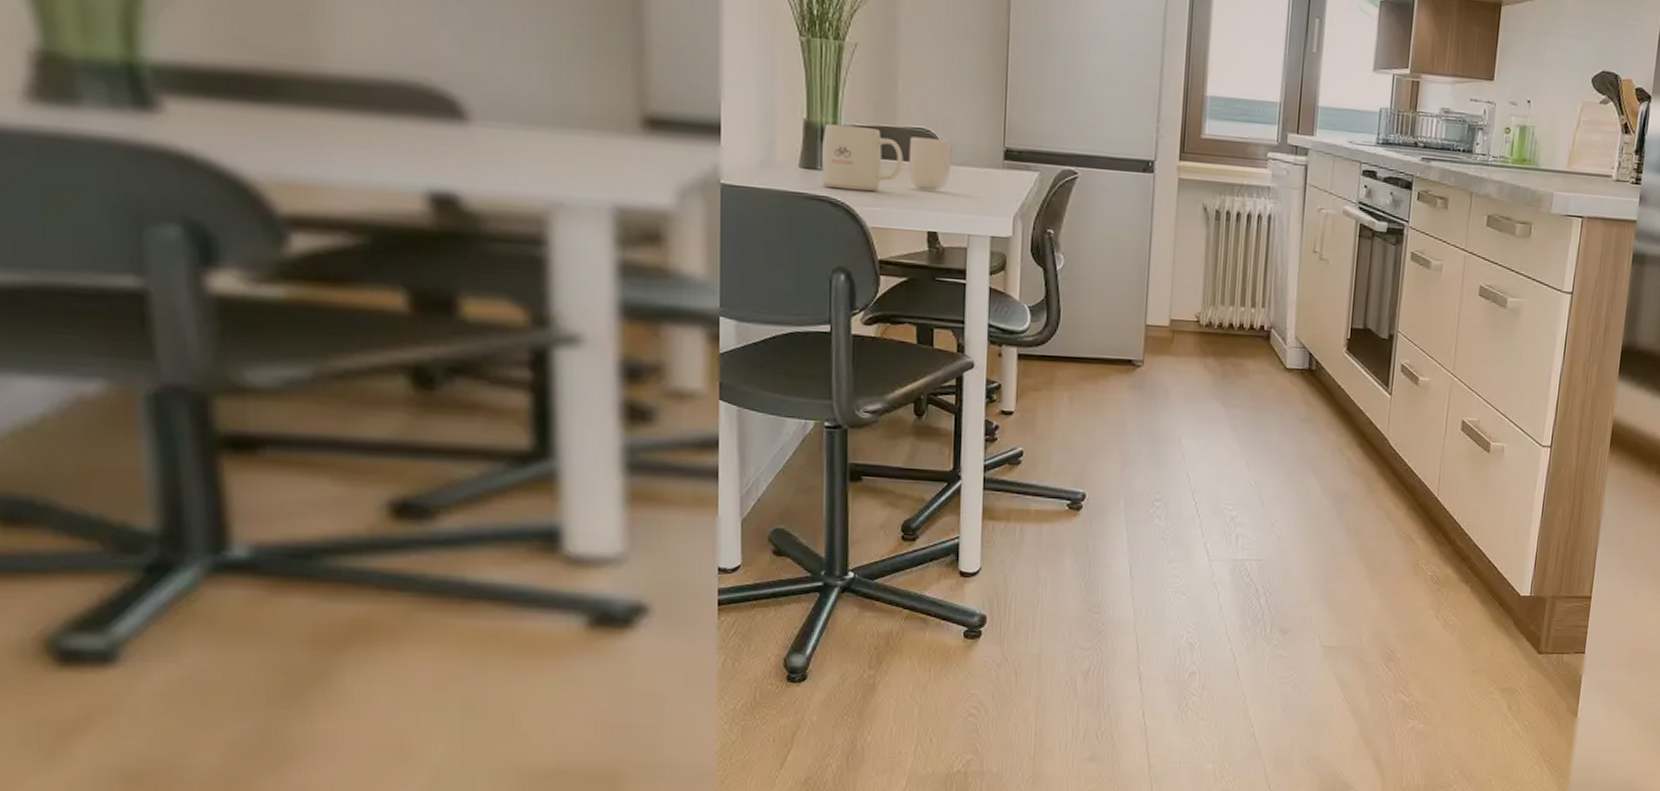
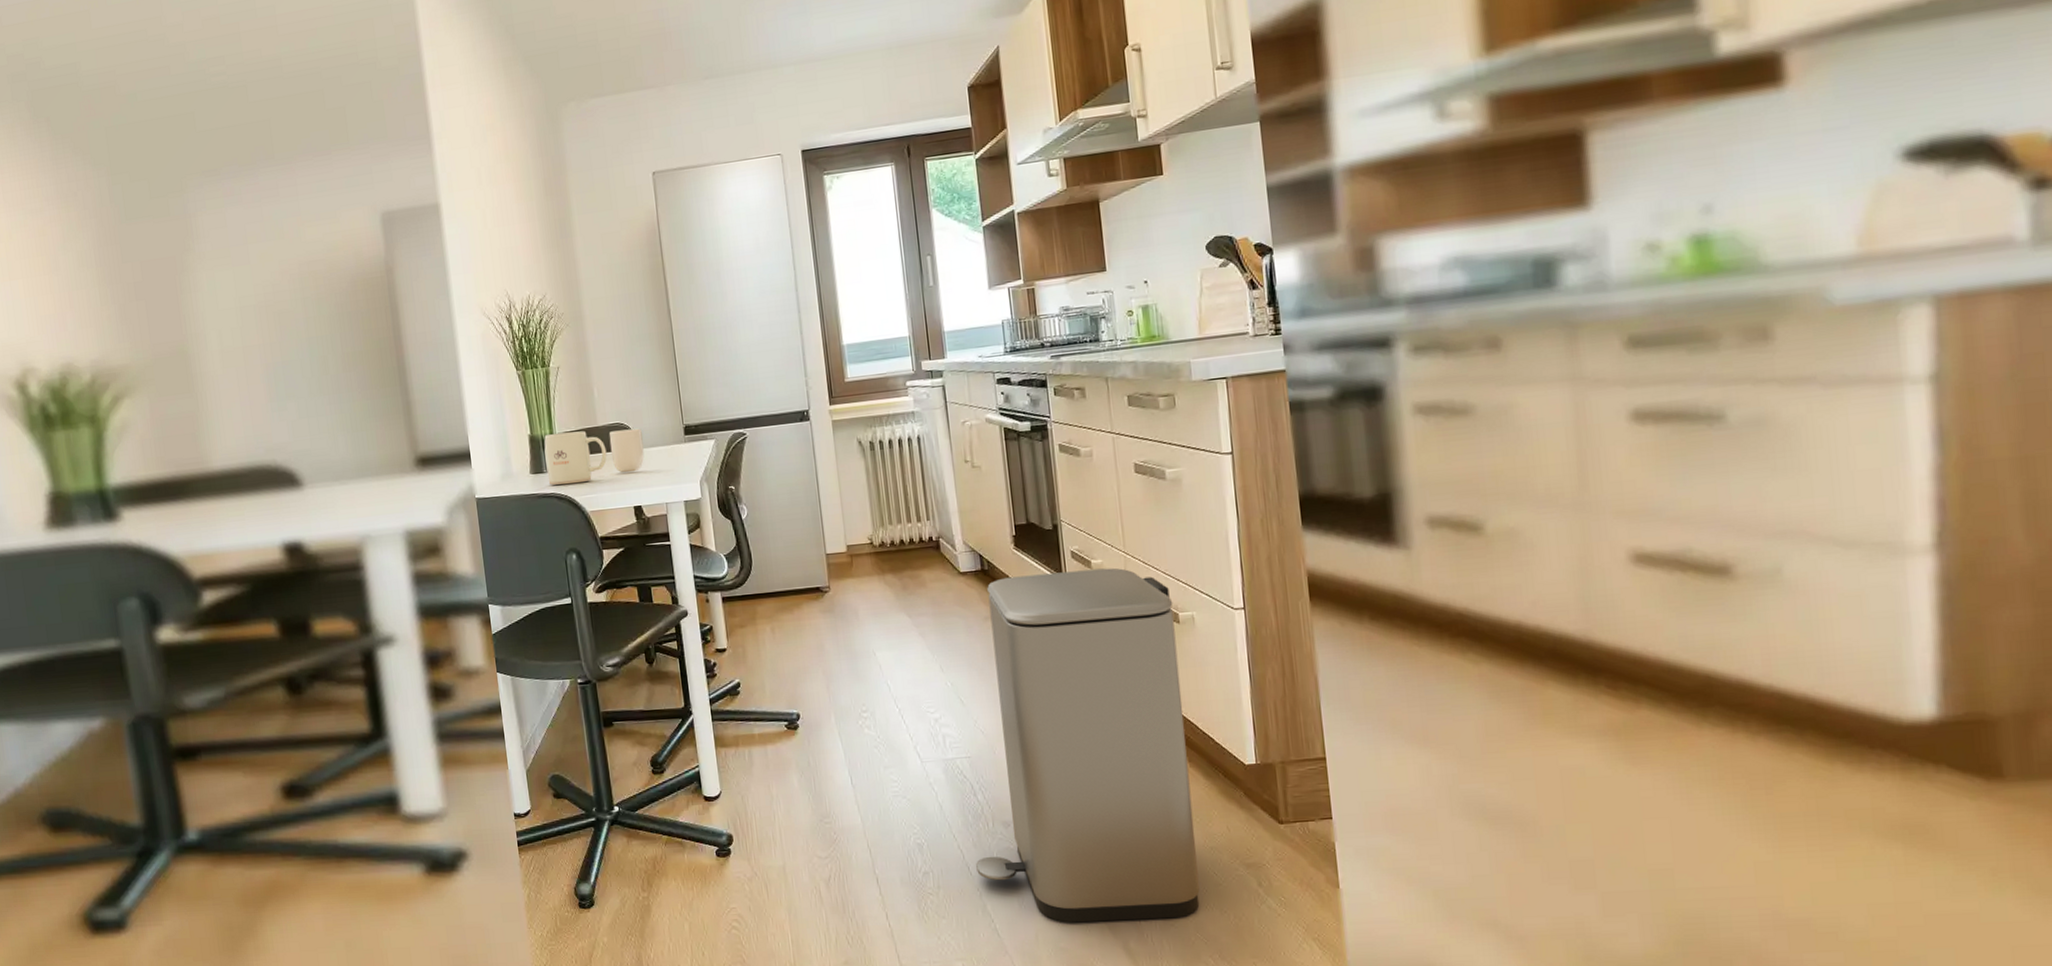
pedal bin: none [1245,381,1488,735] -> present [976,567,1200,923]

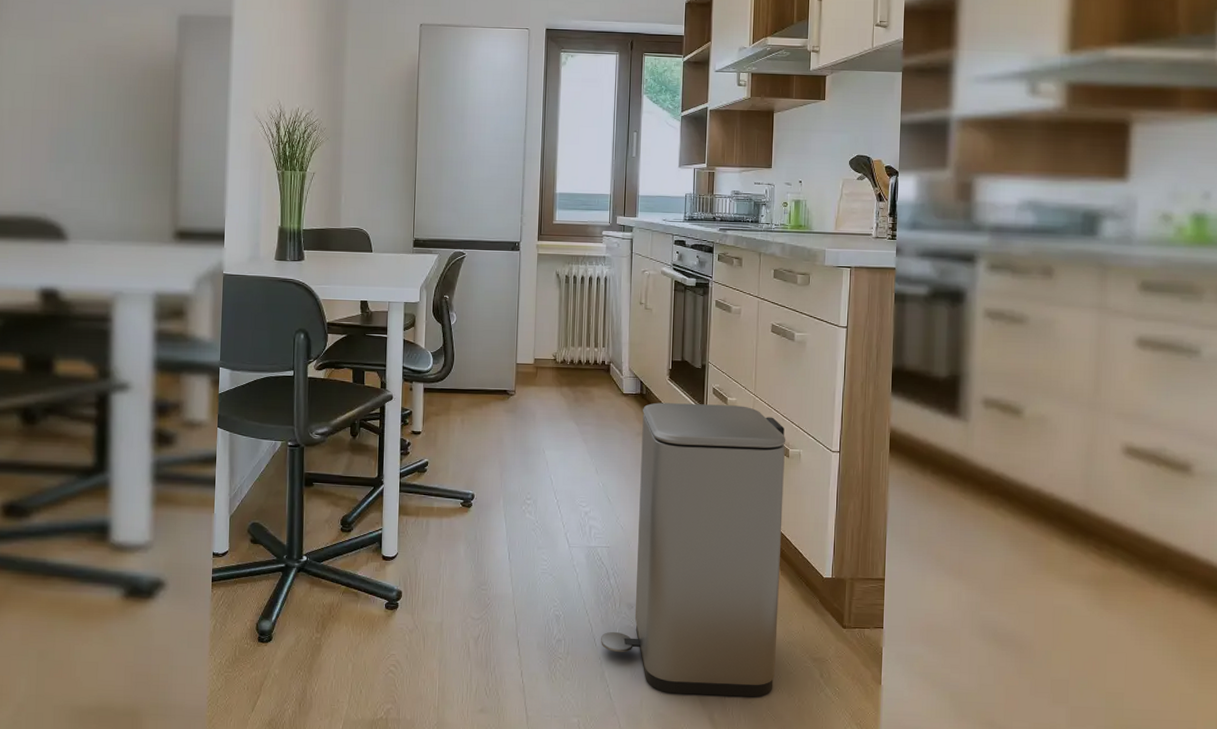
mug: present [544,430,607,486] -> none [290,229,345,274]
cup: present [609,428,645,473] -> none [348,234,377,272]

